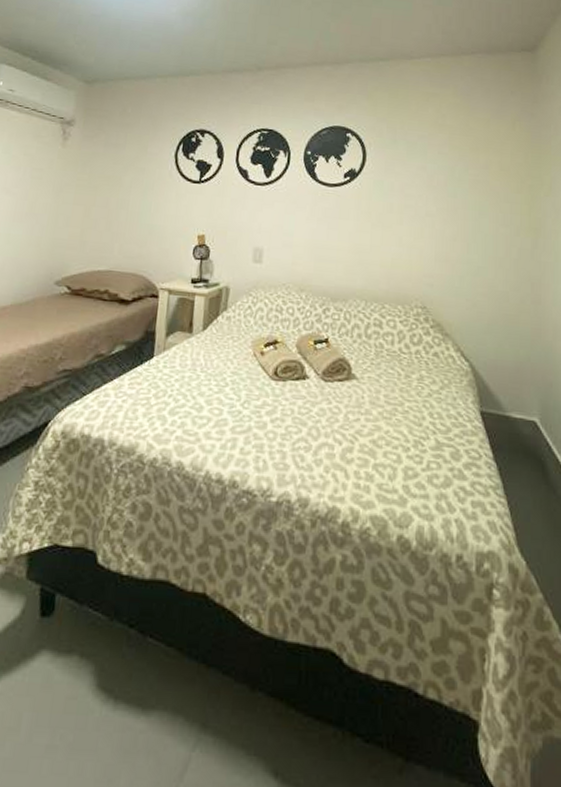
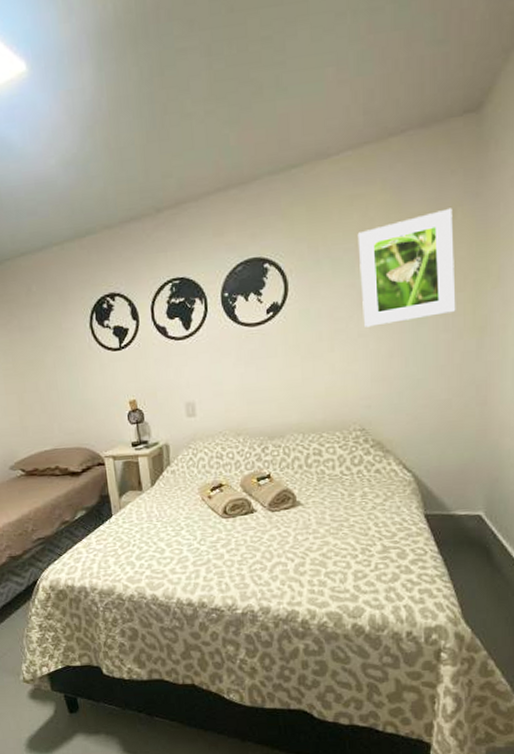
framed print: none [431,120,514,211] -> present [357,208,456,327]

